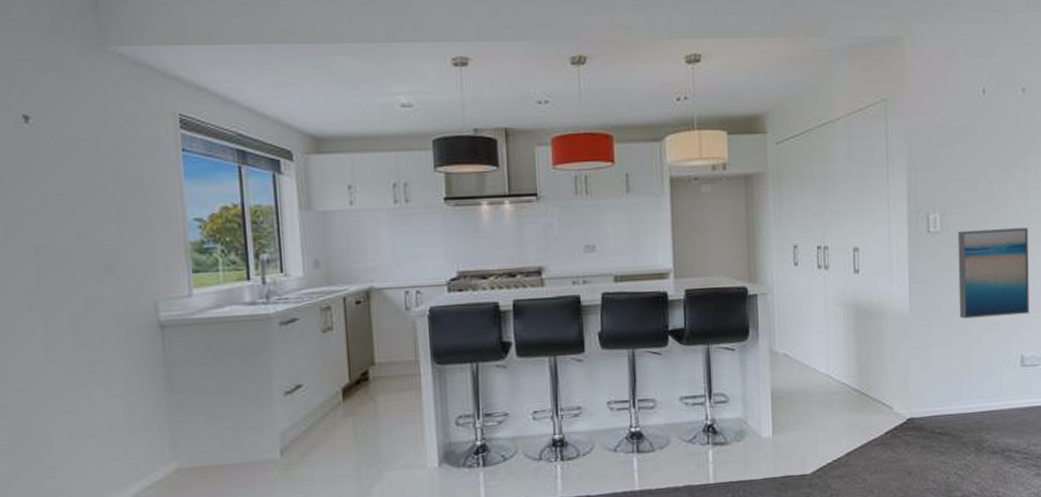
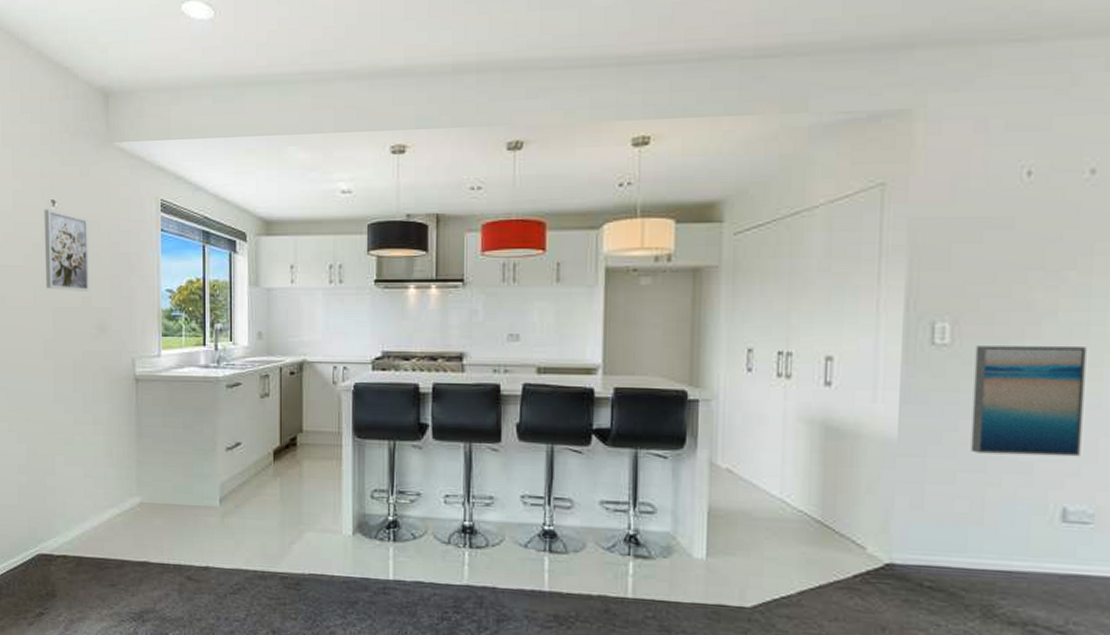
wall art: none [12,126,88,226] -> present [44,209,90,291]

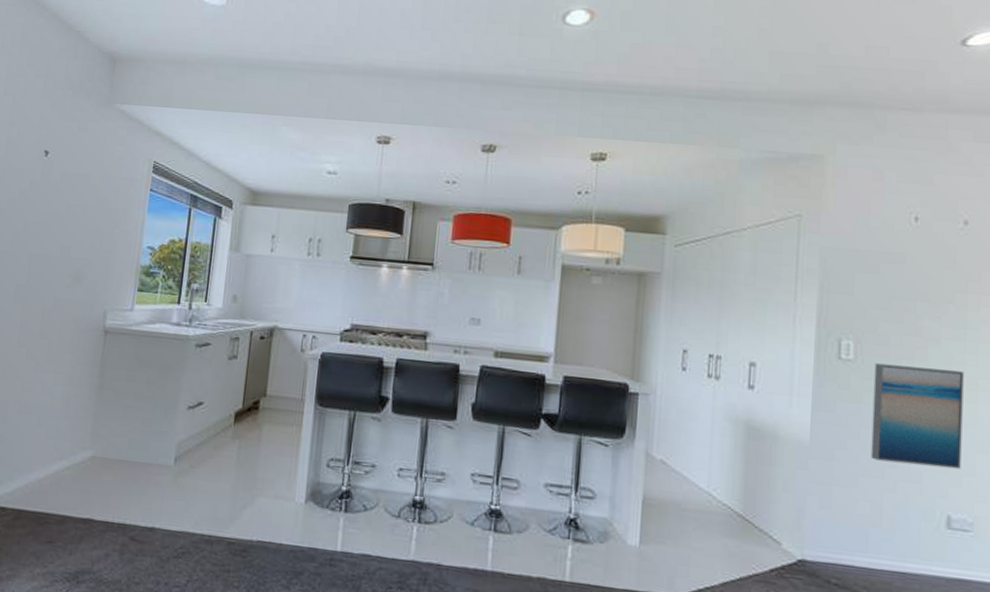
wall art: present [44,209,90,291] -> none [26,158,79,241]

